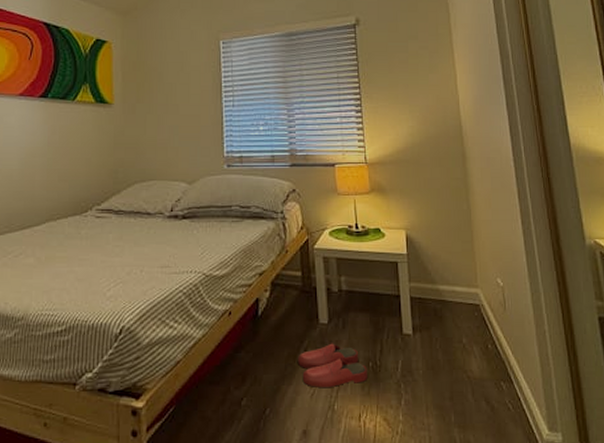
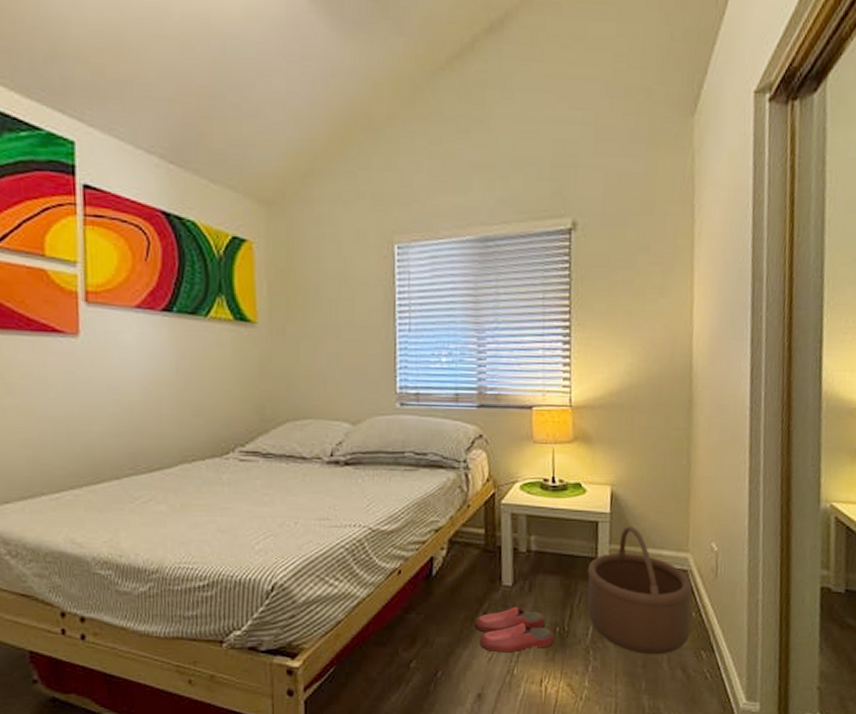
basket: none [393,265,489,387] -> present [588,526,693,655]

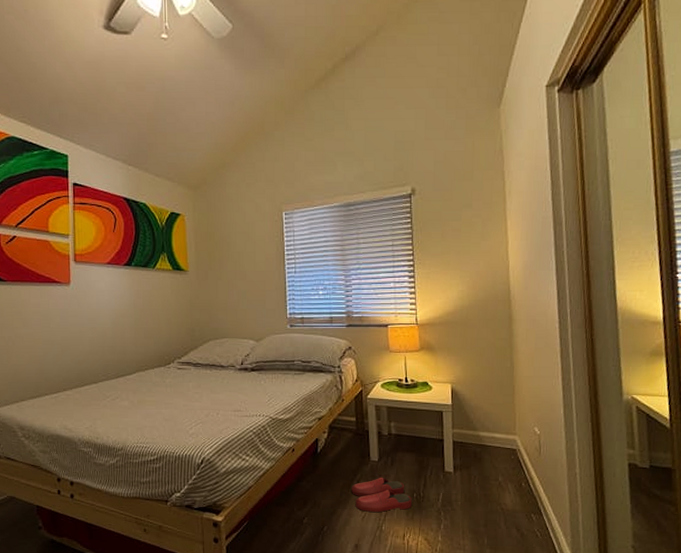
basket: present [588,526,693,655] -> none [436,415,522,517]

